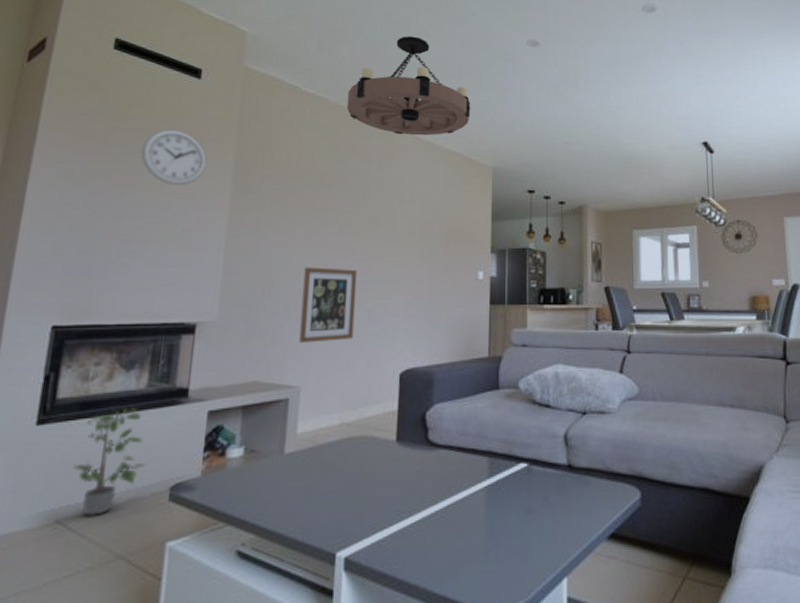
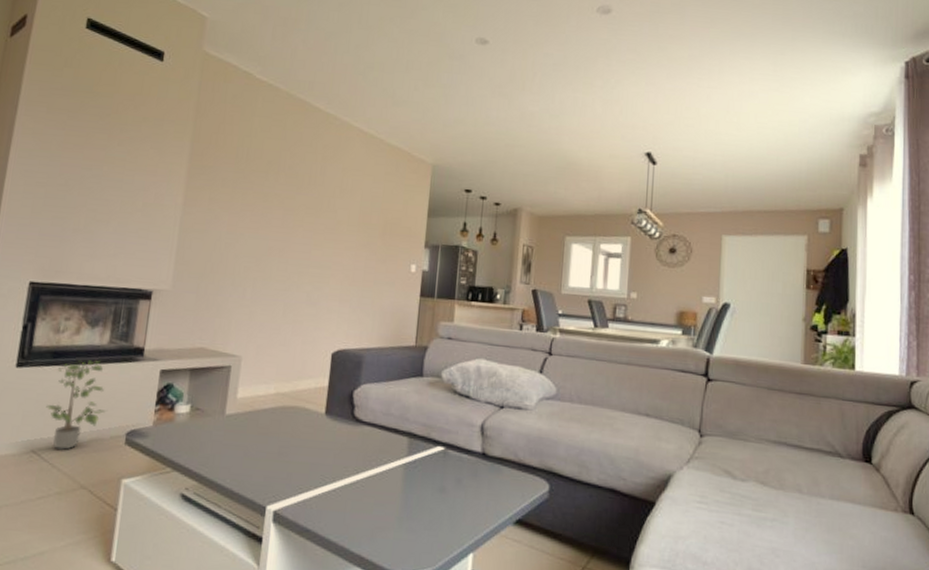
wall clock: present [141,129,207,185] -> none [108,108,166,162]
wall art: present [299,267,358,343] -> none [242,247,299,318]
chandelier: present [346,36,471,136] -> none [296,28,416,130]

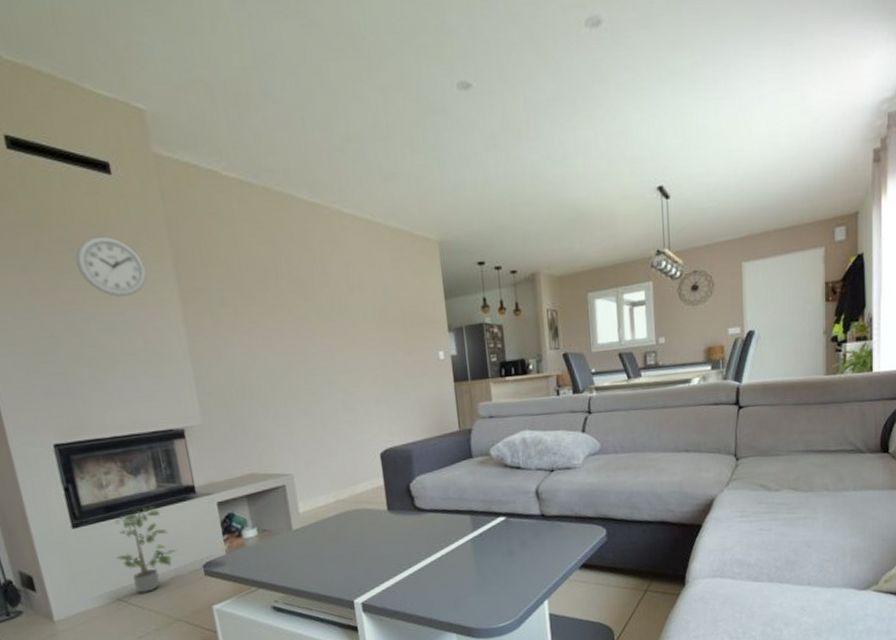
wall clock: none [108,108,166,162] -> present [75,236,147,297]

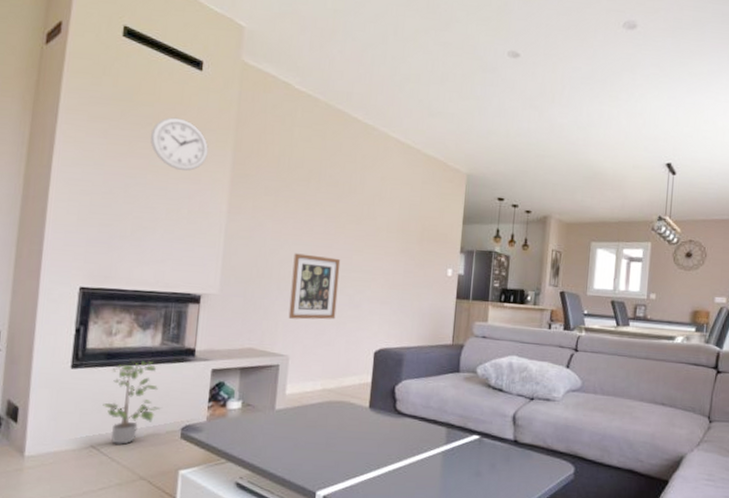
wall art: none [271,362,332,436] -> present [288,253,341,320]

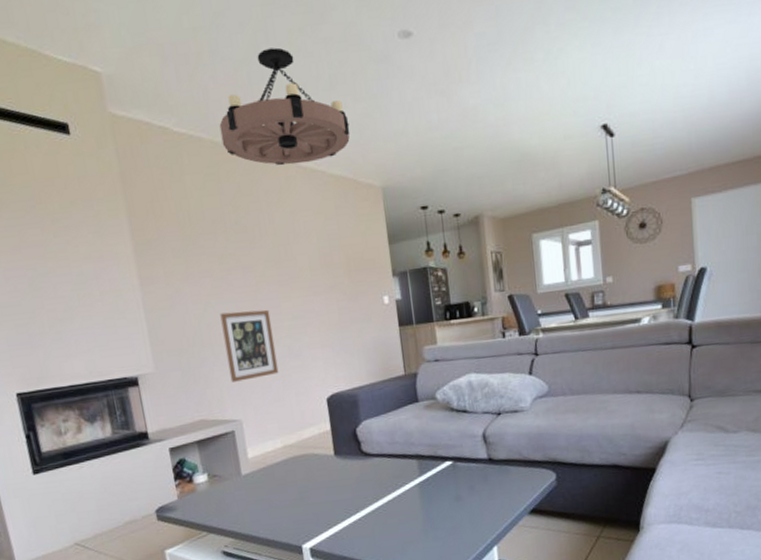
potted plant: present [103,360,161,446] -> none [72,452,131,539]
wall clock: present [150,117,208,171] -> none [37,193,103,251]
chandelier: none [335,39,451,140] -> present [219,47,350,166]

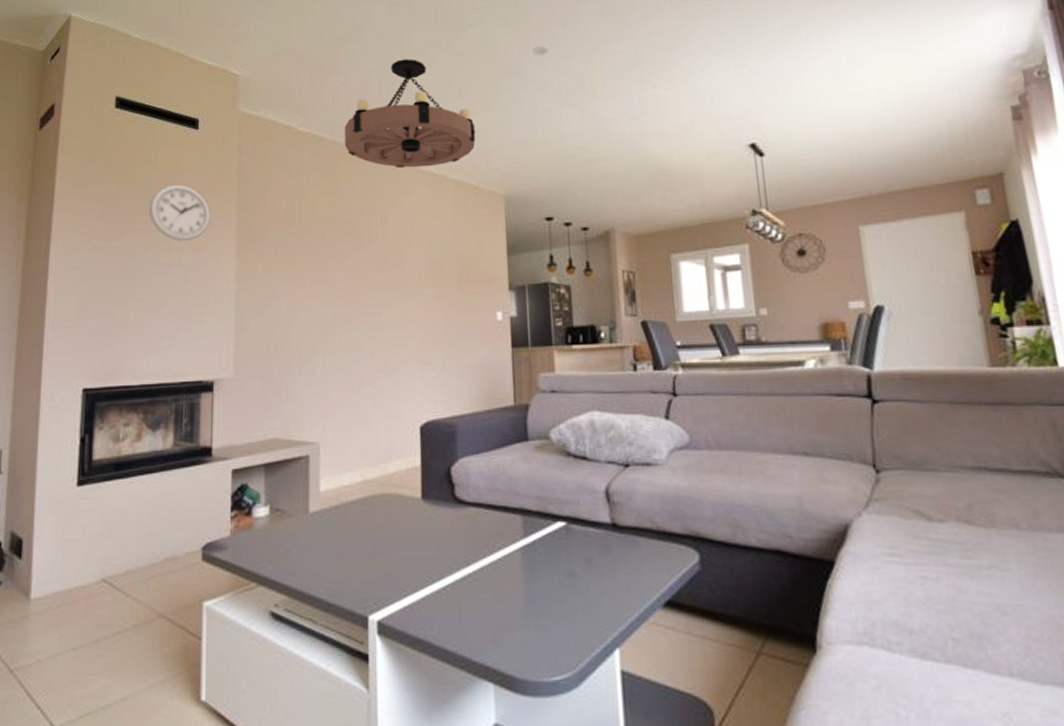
wall clock: none [37,193,103,251] -> present [148,184,210,241]
wall art: present [220,309,279,382] -> none [314,316,370,397]

